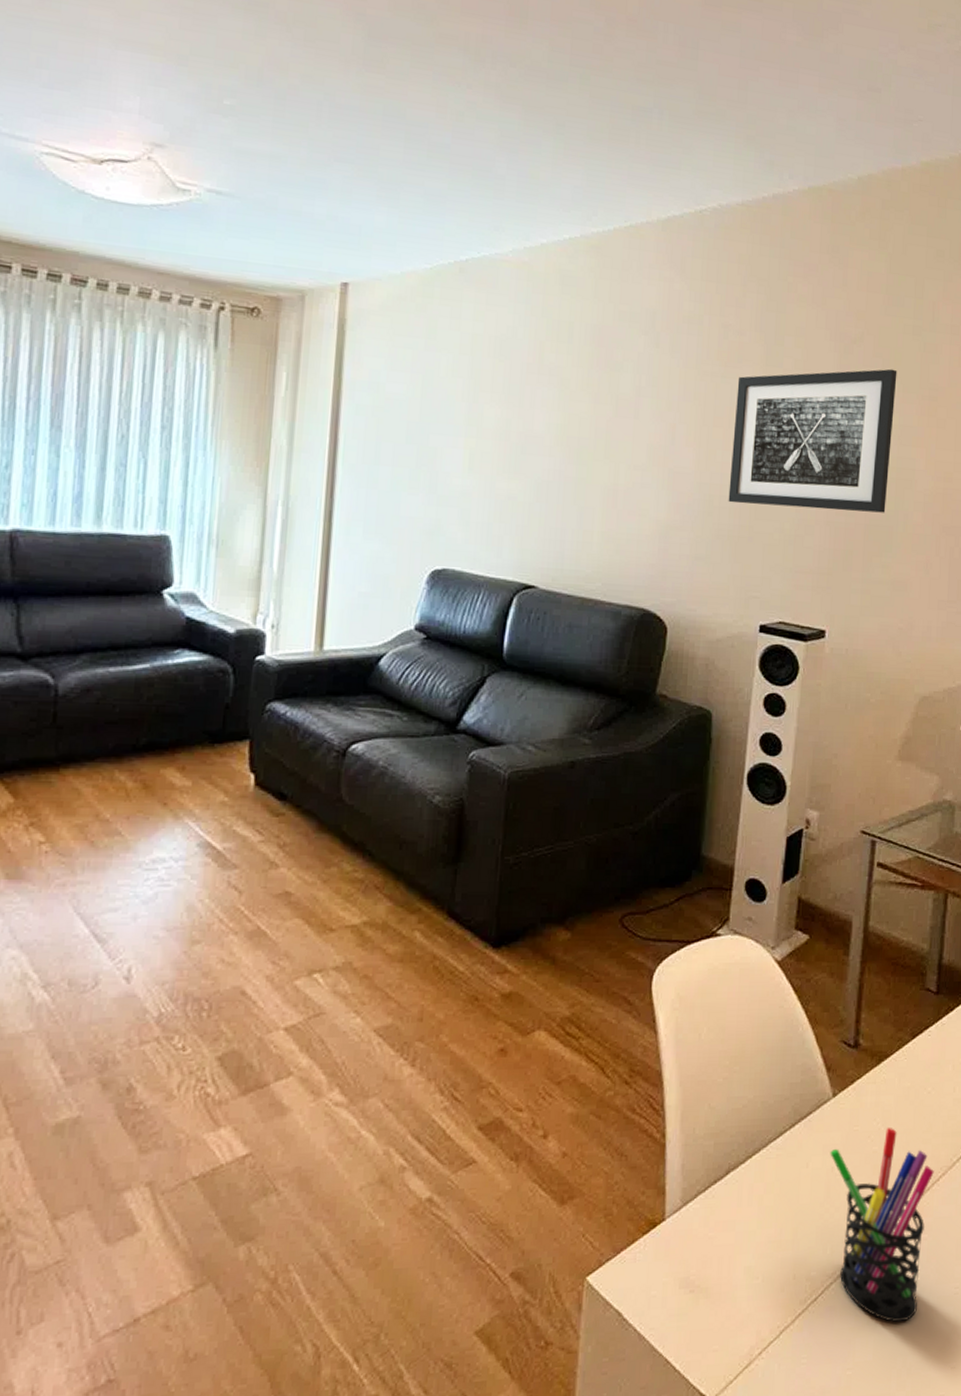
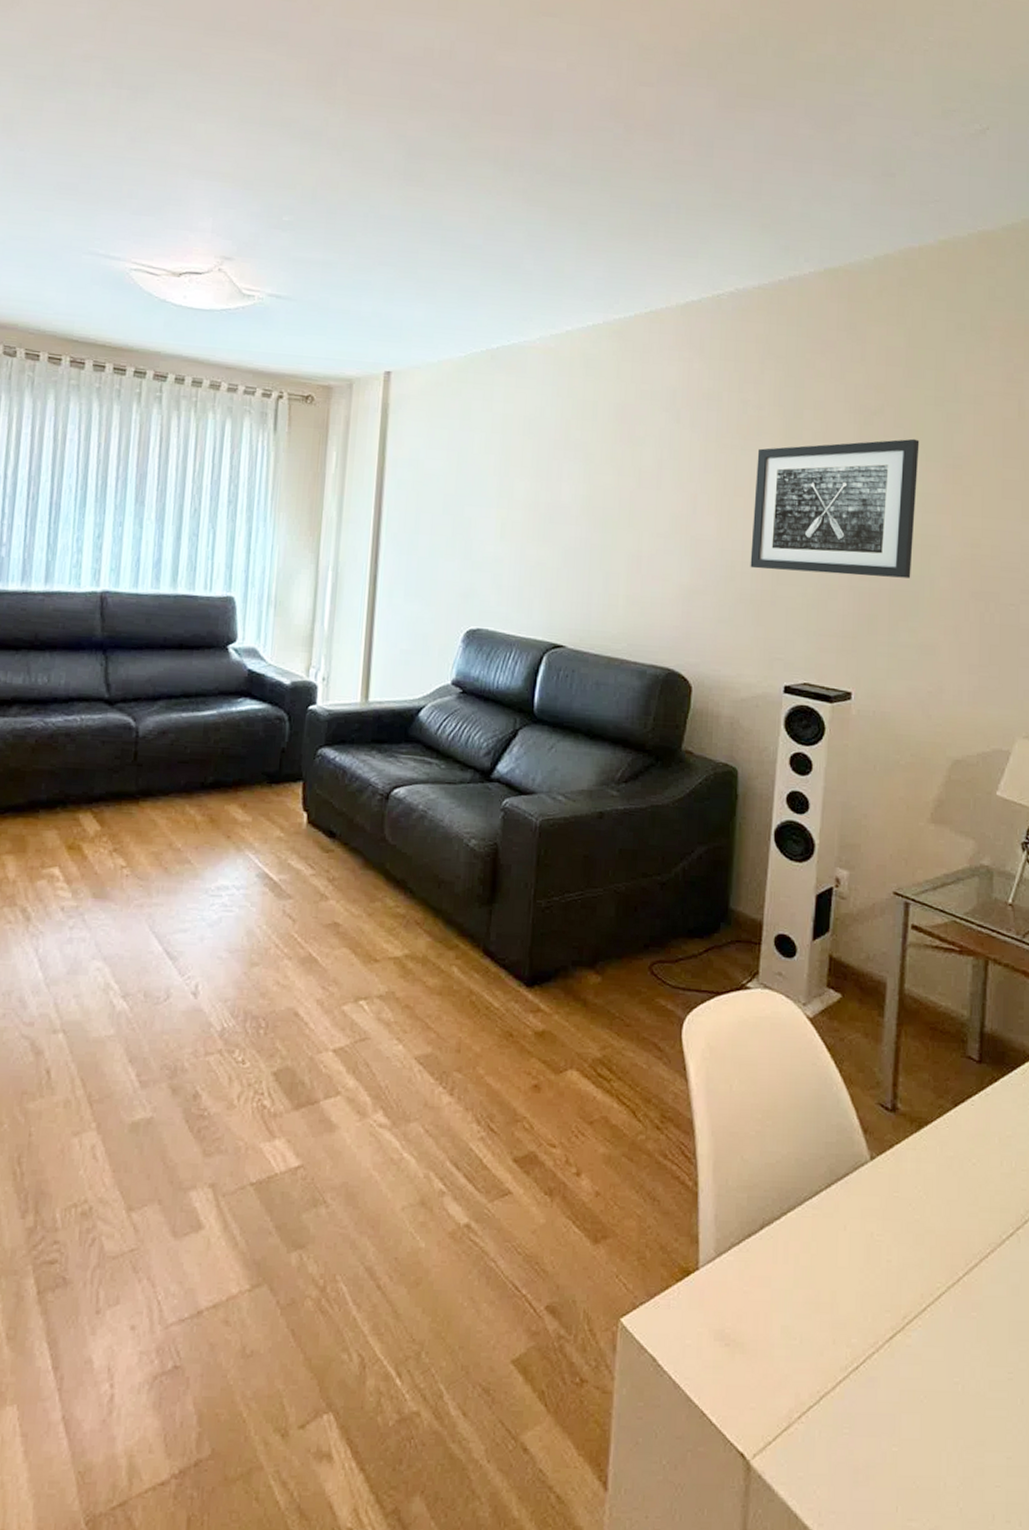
pen holder: present [830,1127,934,1323] -> none [869,1196,982,1403]

